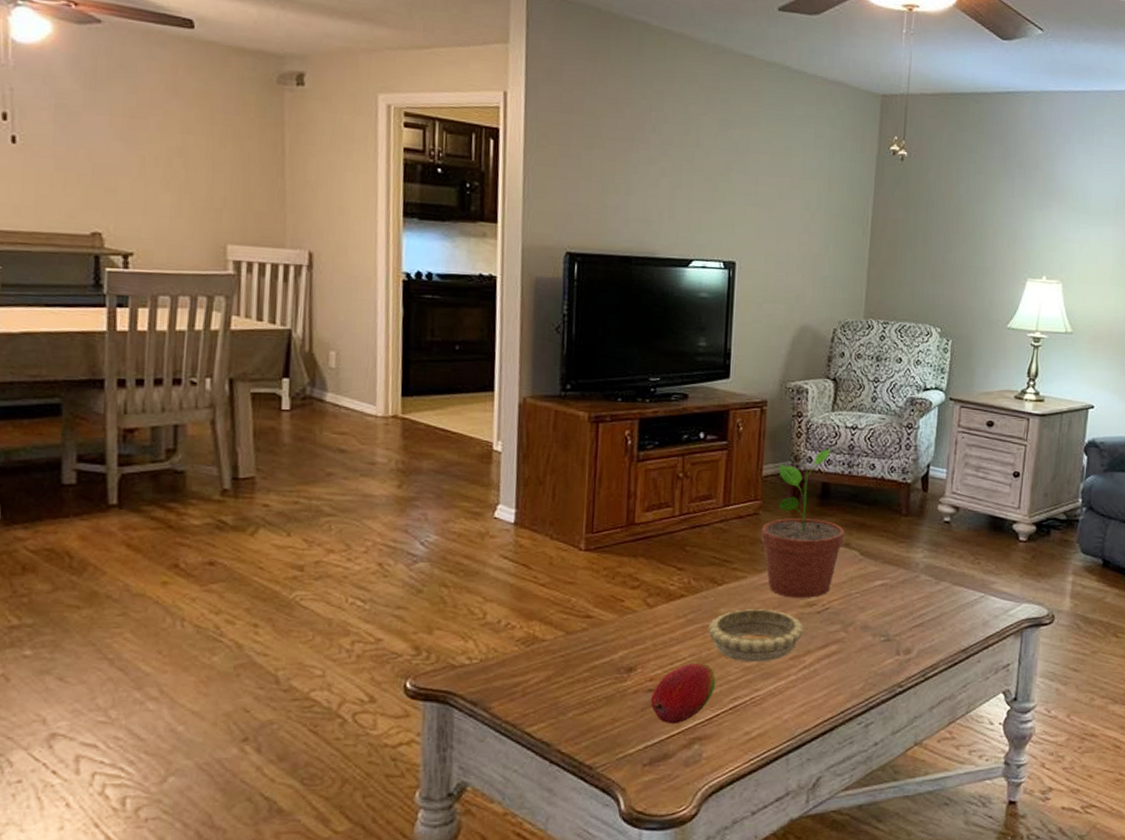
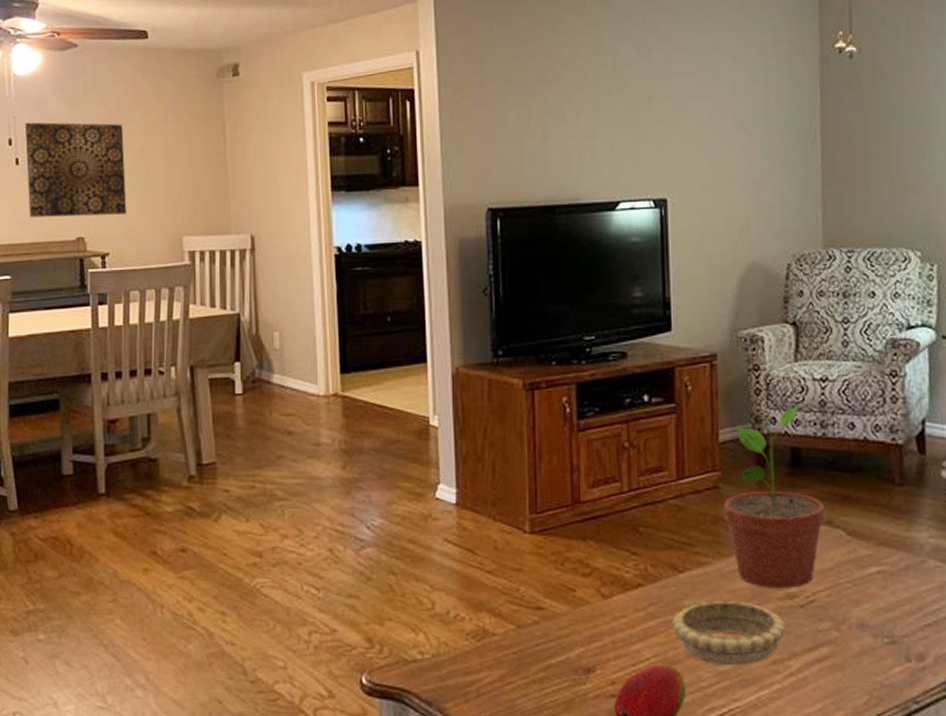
wall art: none [25,97,159,214] -> present [24,122,127,218]

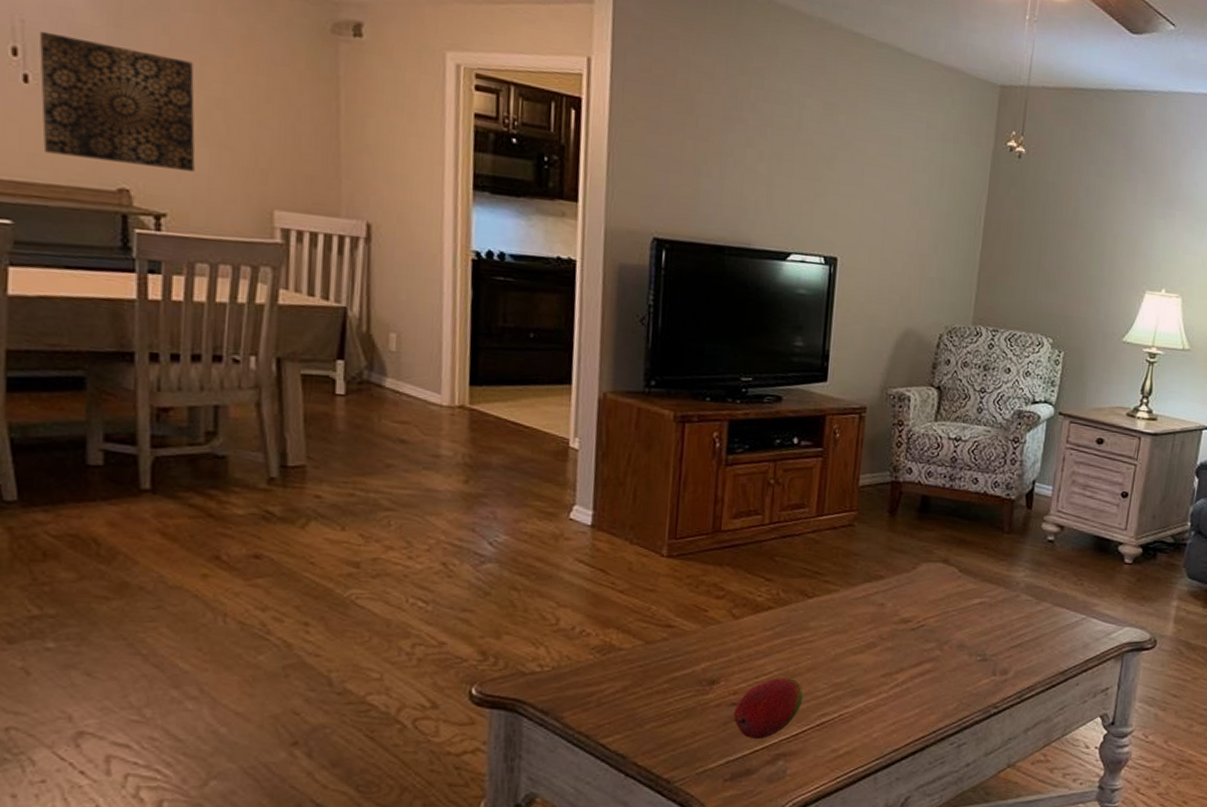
decorative bowl: present [672,600,785,666] -> none [796,623,897,679]
potted plant: present [723,406,824,588] -> none [854,460,943,614]

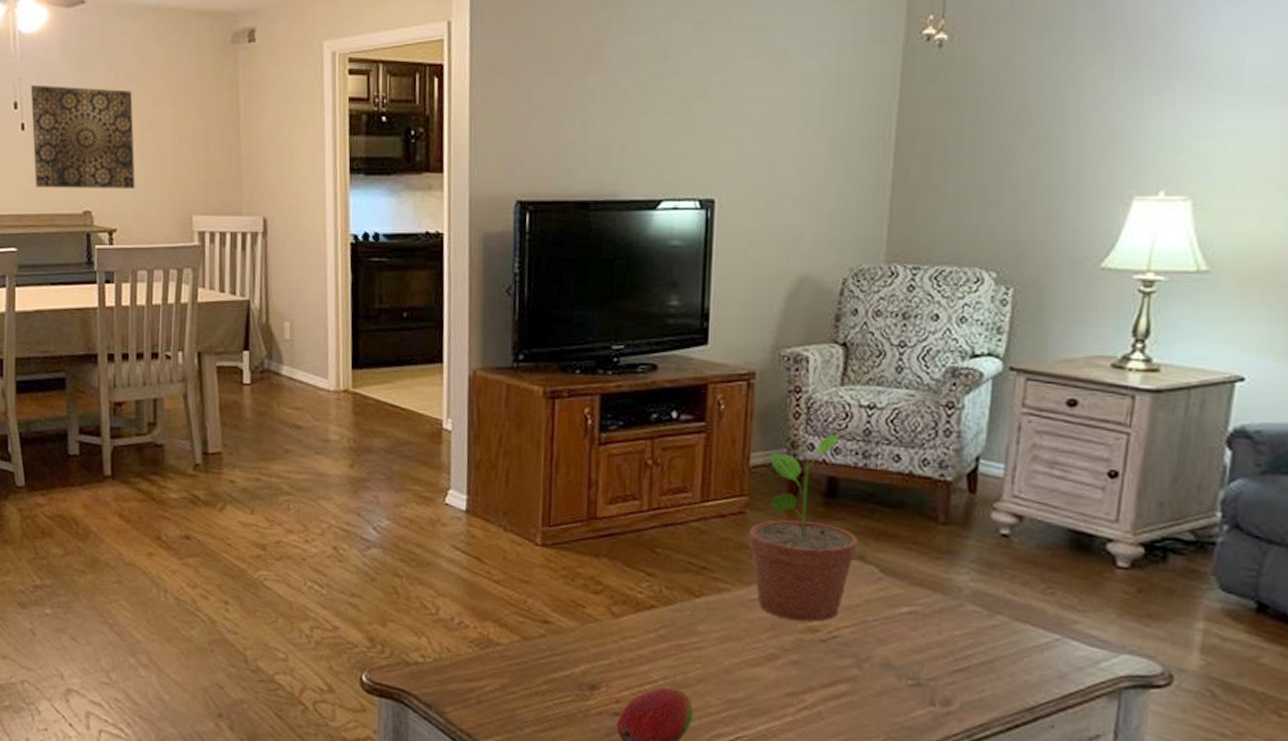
potted plant: none [854,460,943,614] -> present [747,433,858,622]

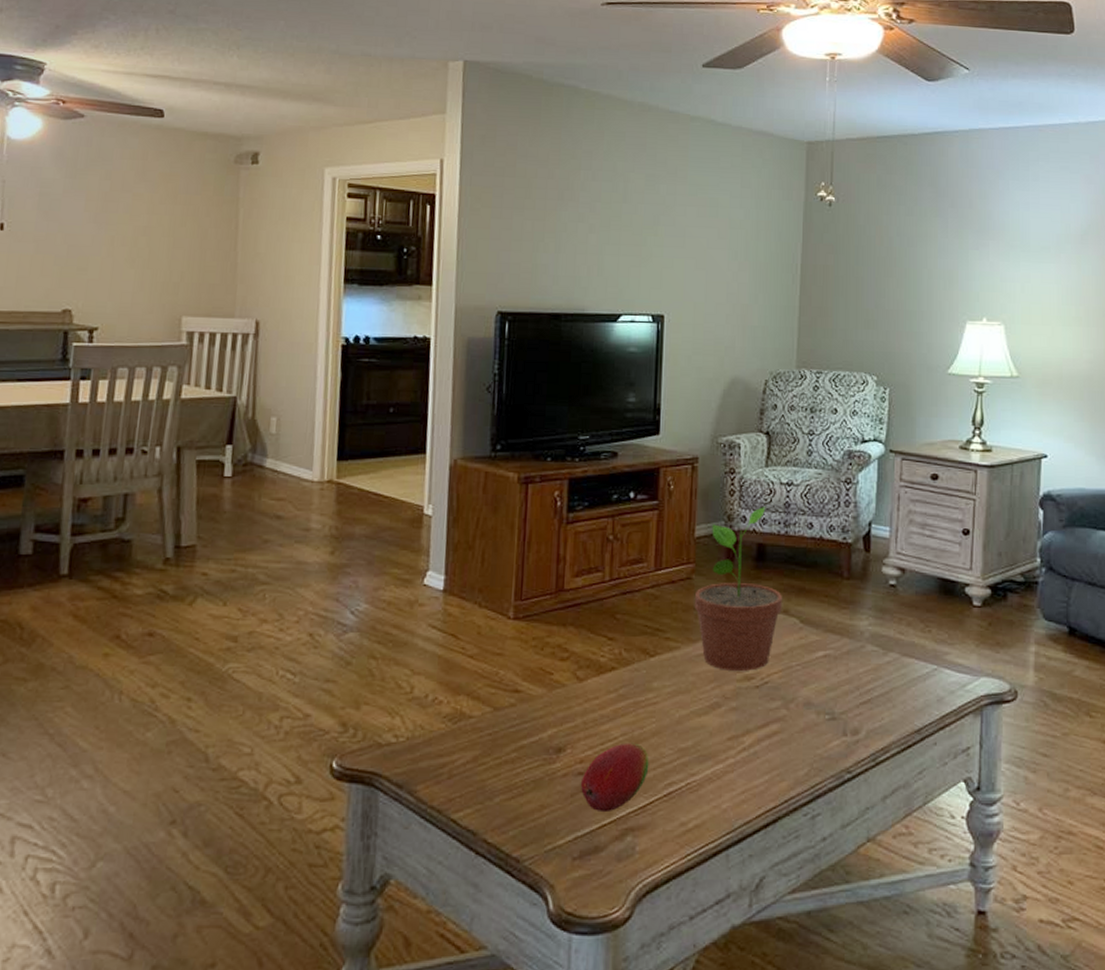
wall art: present [30,84,135,188] -> none [9,187,127,290]

